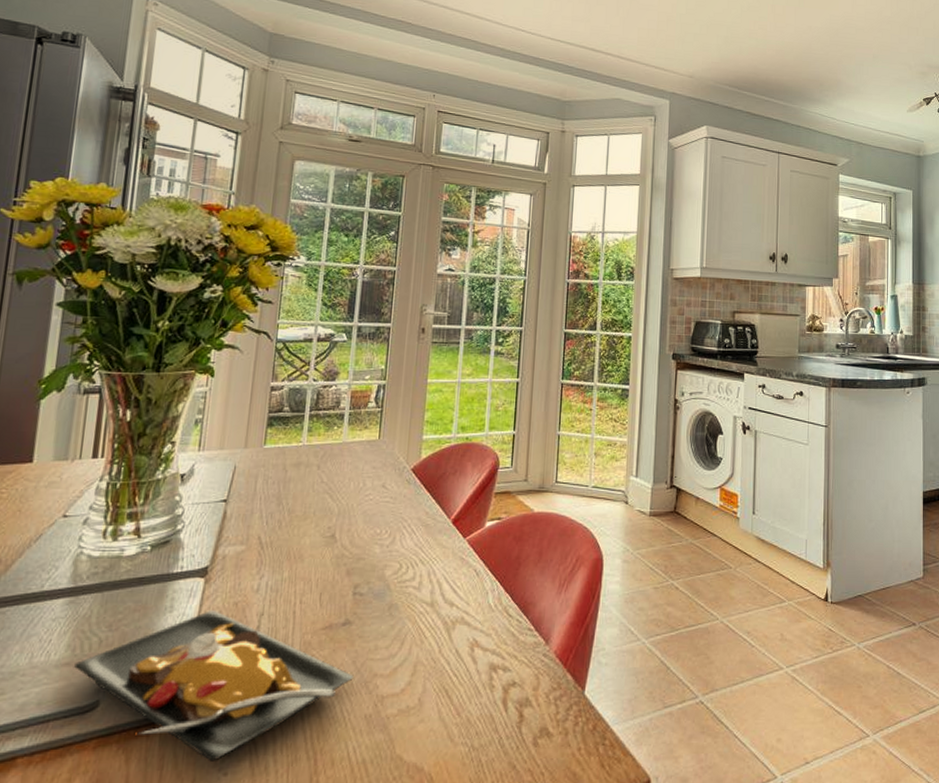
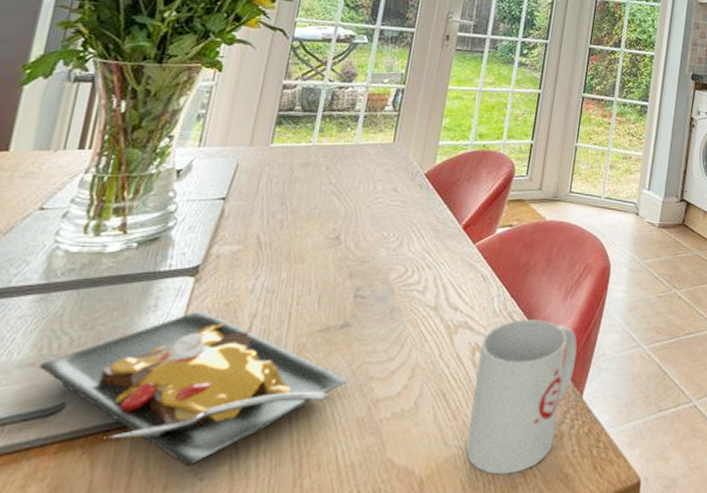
mug: none [472,614,576,773] -> present [465,319,577,475]

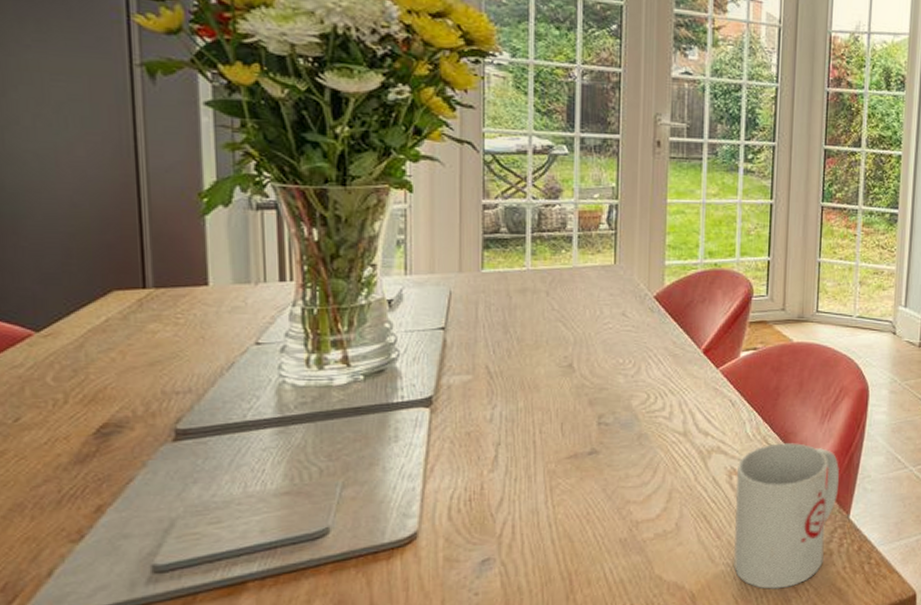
plate: present [39,310,349,466] -> none [296,440,605,583]

